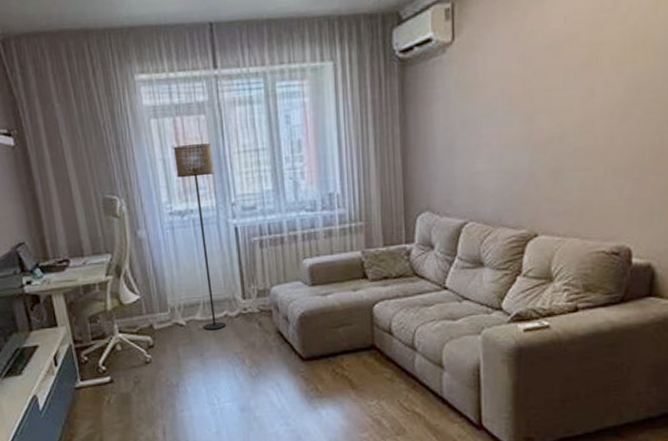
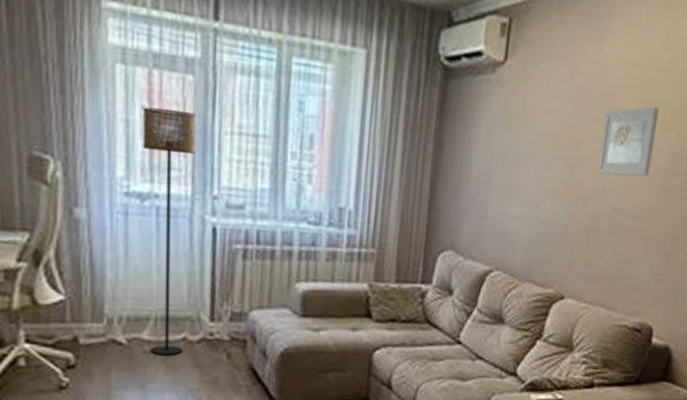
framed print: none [555,45,608,119] -> present [598,106,659,177]

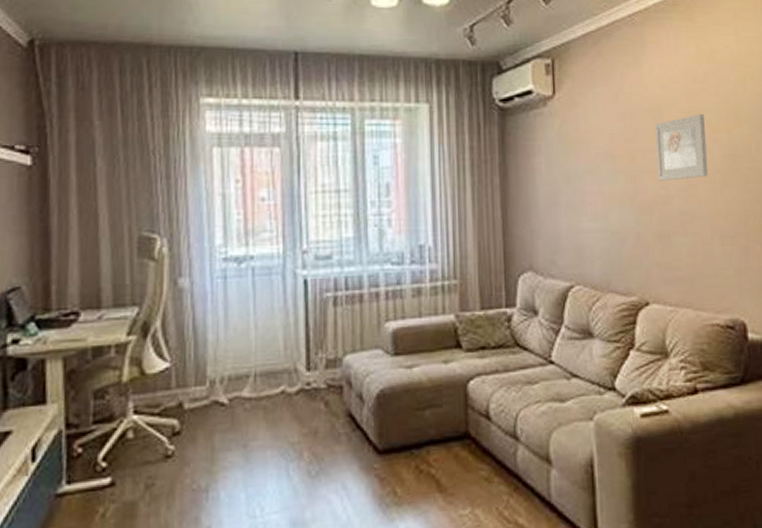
floor lamp: present [142,107,196,355] -> none [237,179,285,411]

